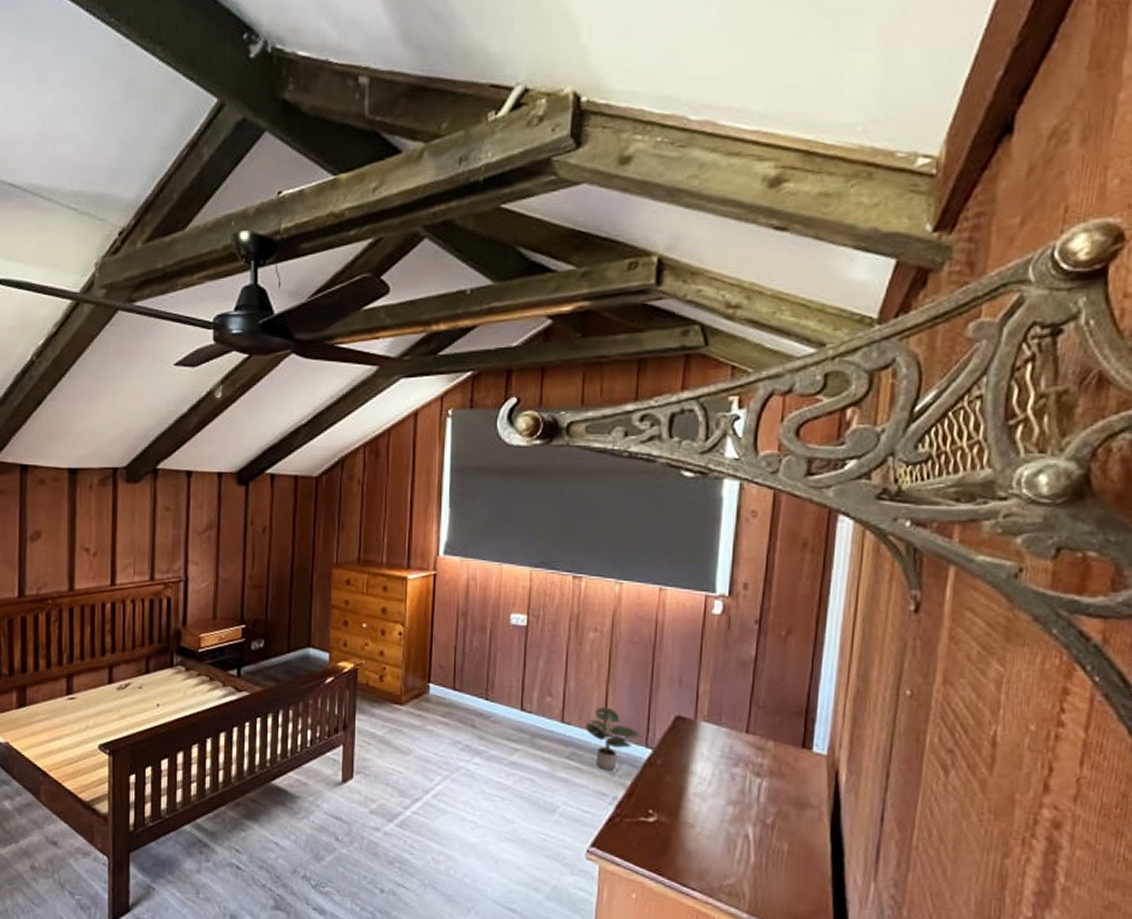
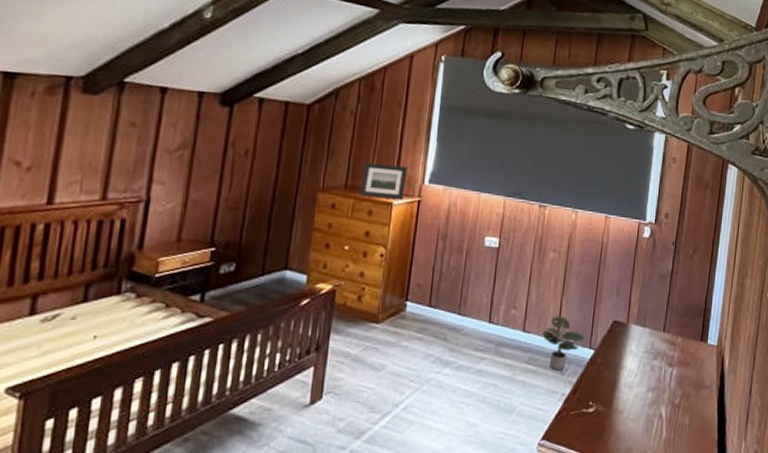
picture frame: none [372,534,421,574] -> present [359,162,409,200]

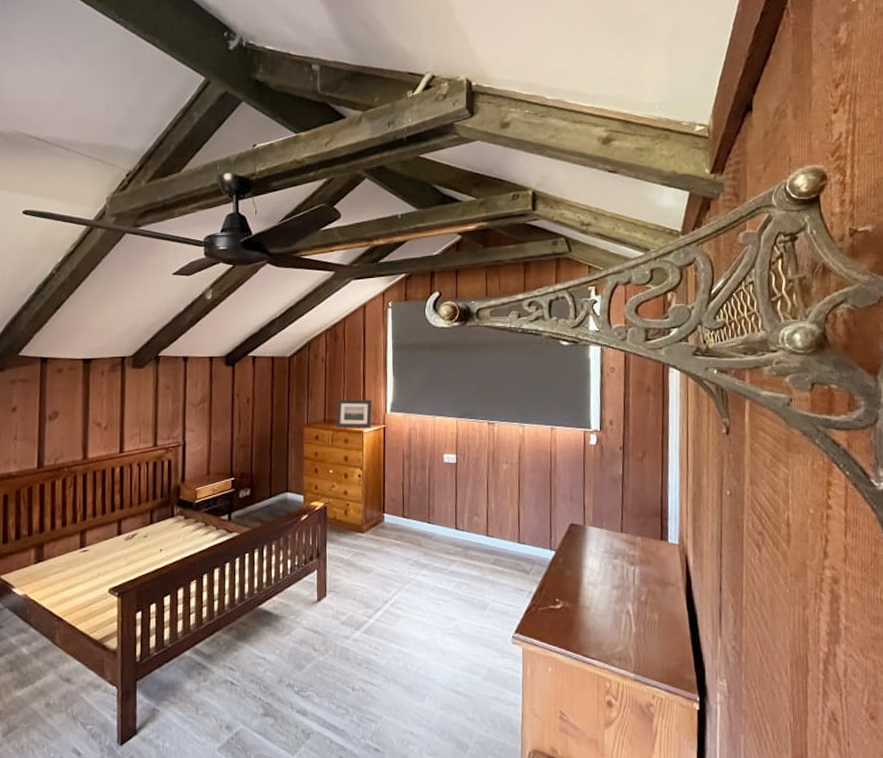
potted plant: present [542,316,585,370] -> none [505,521,545,570]

